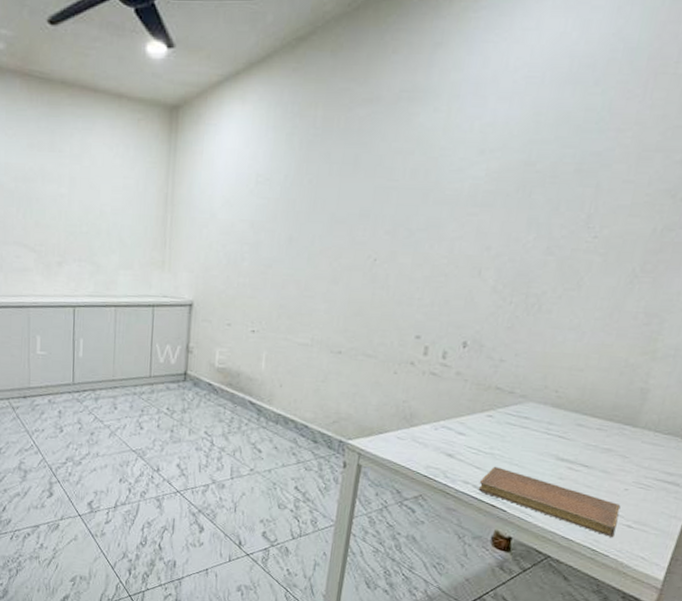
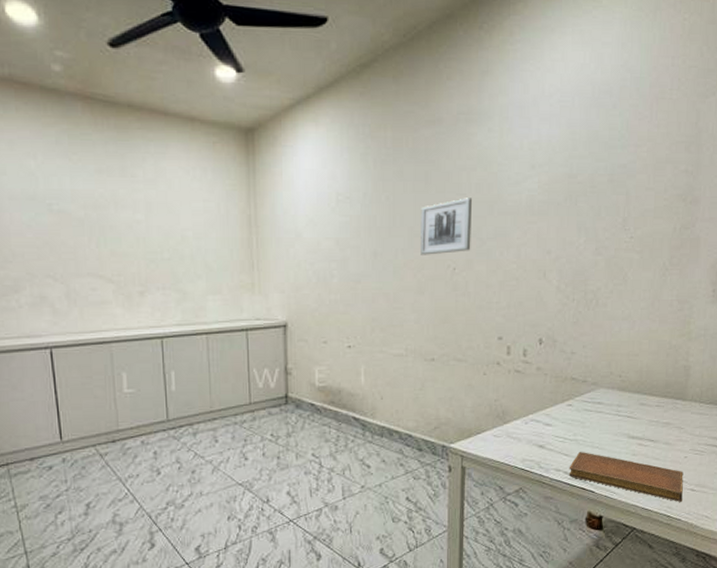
wall art: none [339,184,406,244] -> present [420,198,473,255]

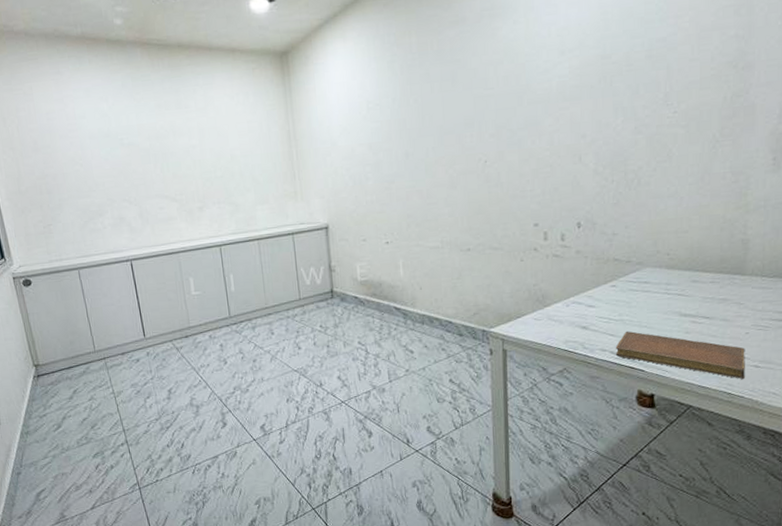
wall art: present [420,198,473,255] -> none [449,91,502,152]

